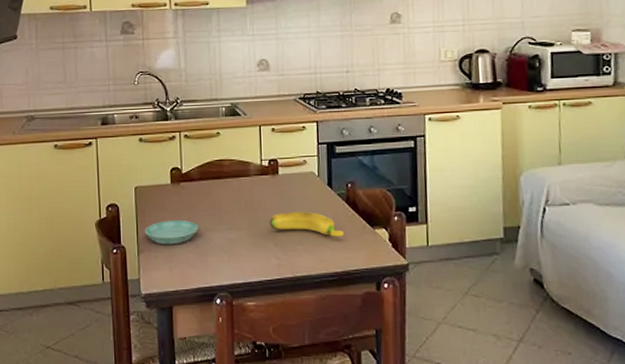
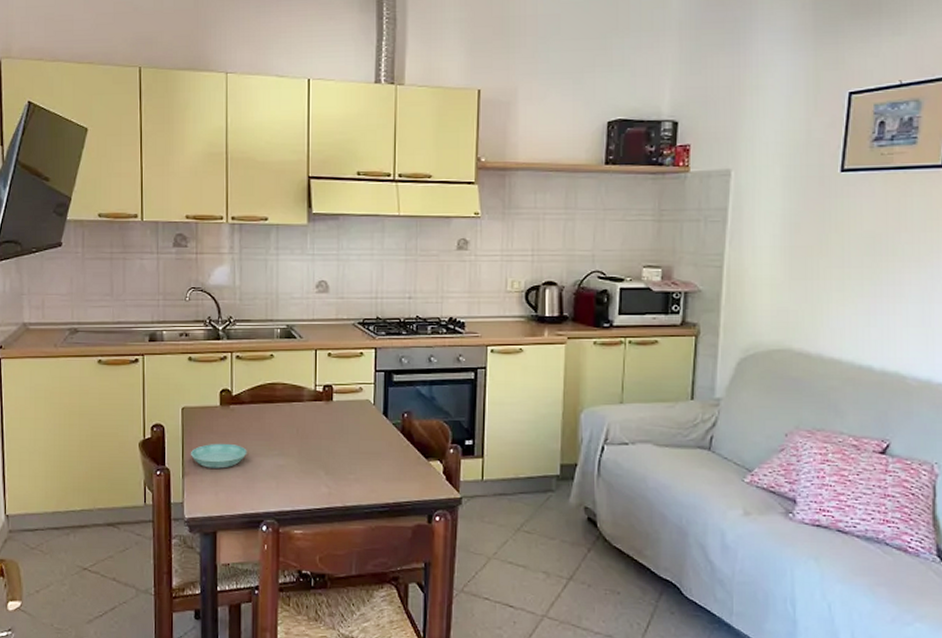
banana: present [269,212,345,237] -> none [320,440,398,468]

